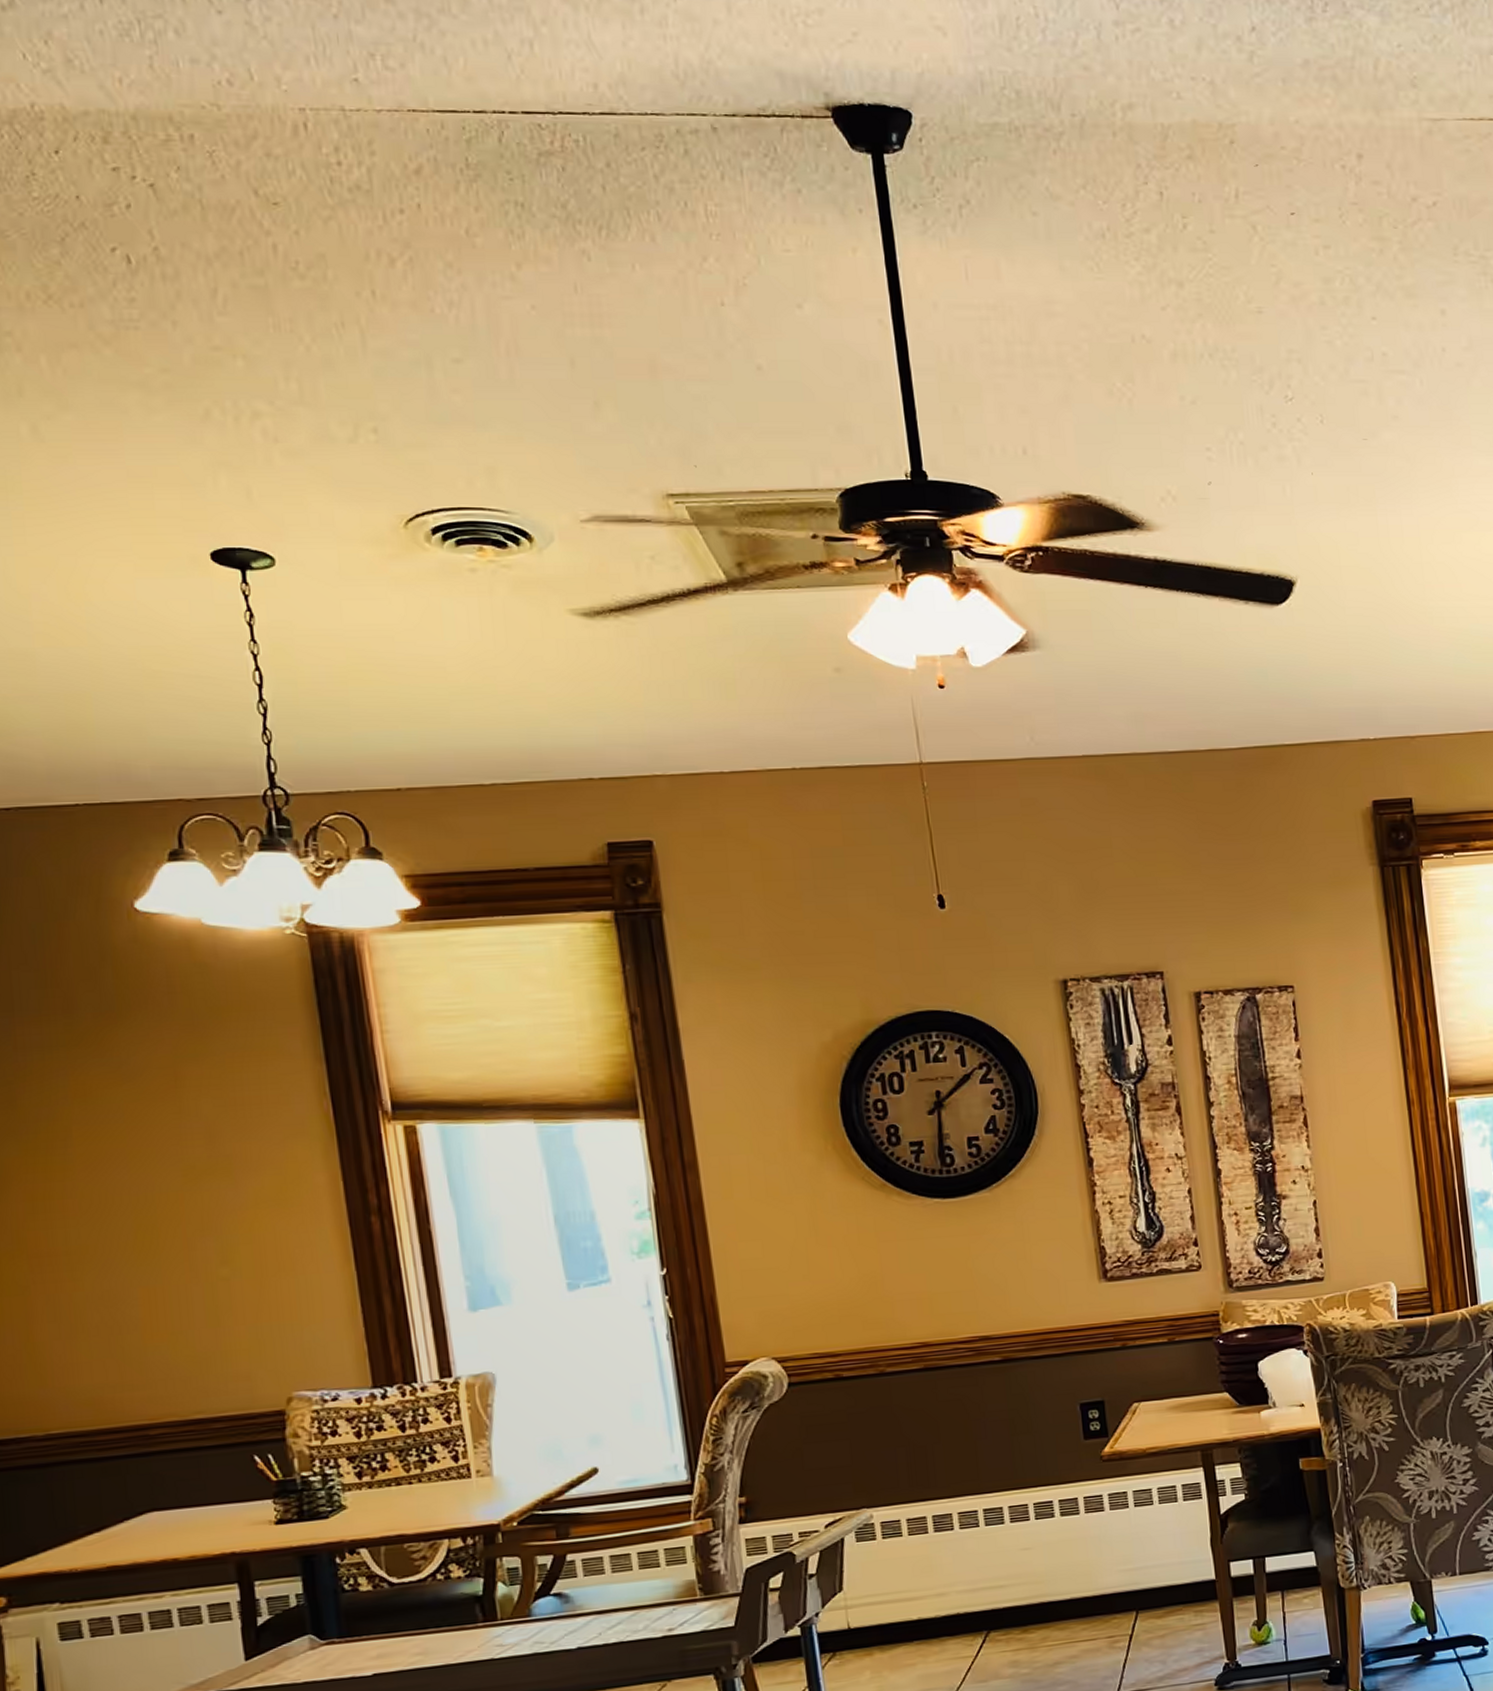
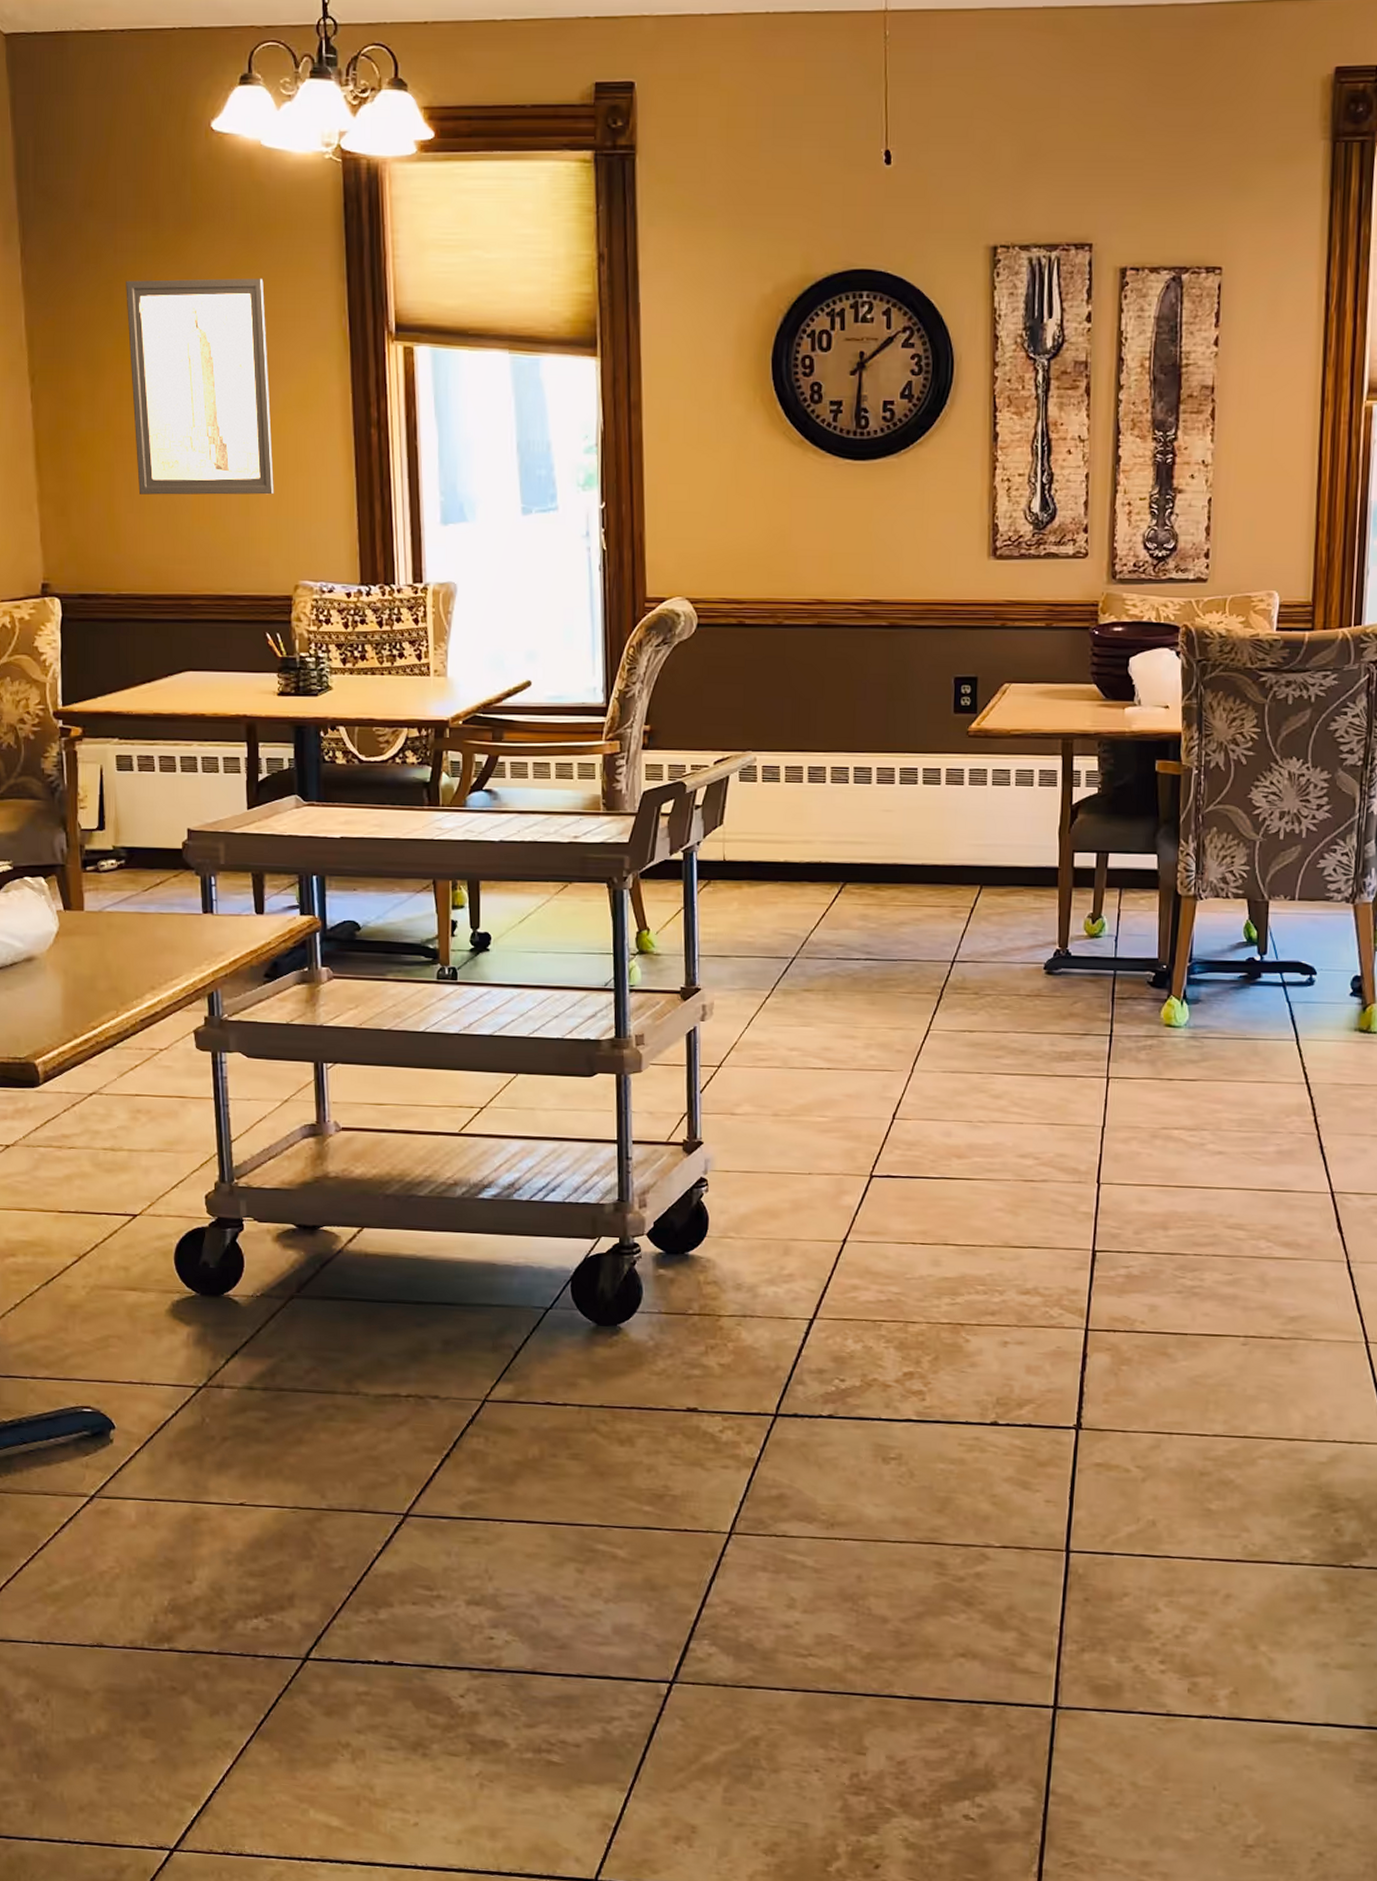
wall art: none [32,1066,251,1317] -> present [126,278,274,495]

